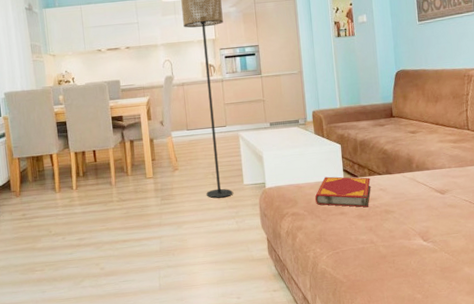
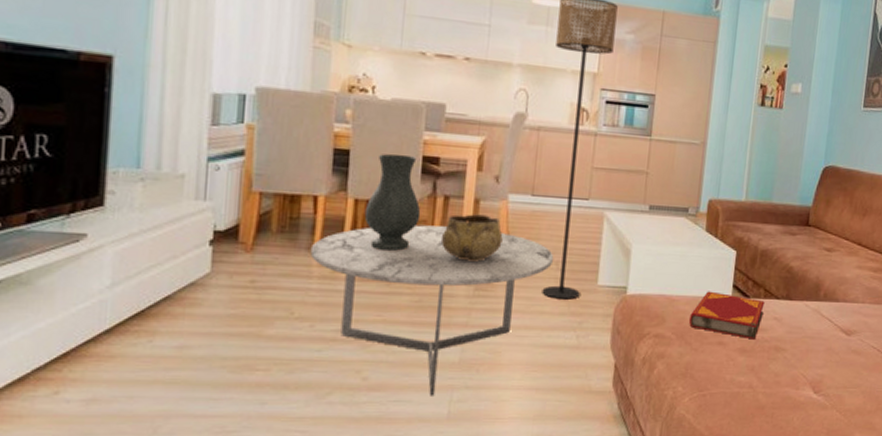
coffee table: none [54,158,210,275] -> present [310,225,553,396]
vase: none [82,118,118,183] -> present [364,154,421,251]
decorative bowl: none [133,148,173,182] -> present [442,214,503,262]

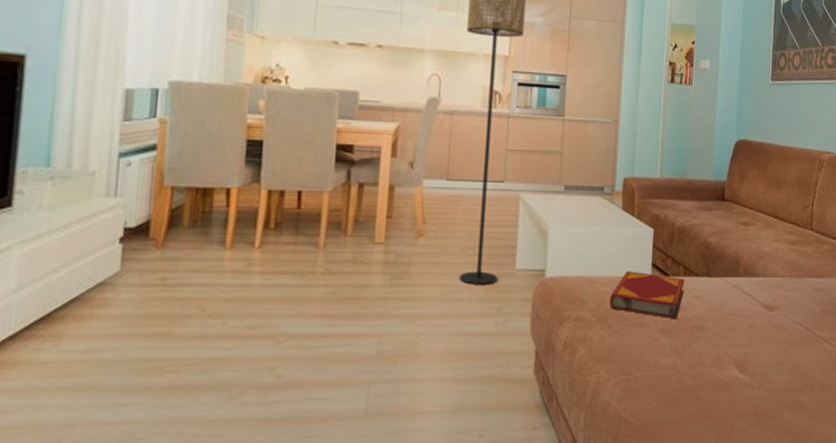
coffee table: present [310,225,553,396] -> none [222,214,470,392]
vase: present [364,154,421,251] -> none [277,143,335,241]
decorative bowl: present [442,214,503,262] -> none [356,201,418,249]

